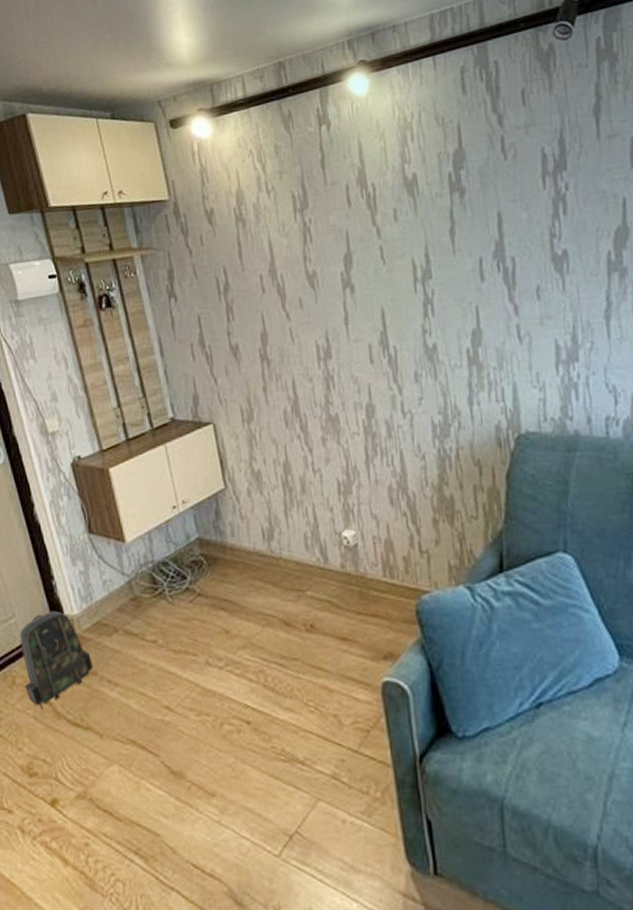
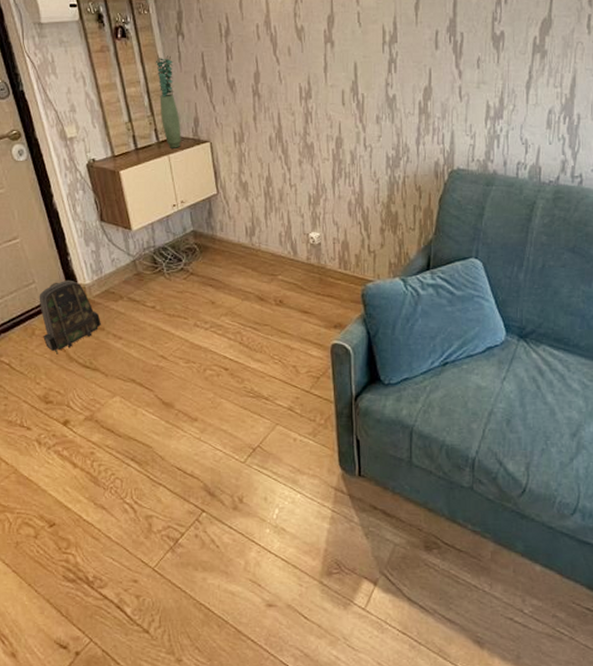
vase: none [145,322,179,436] -> present [155,54,181,148]

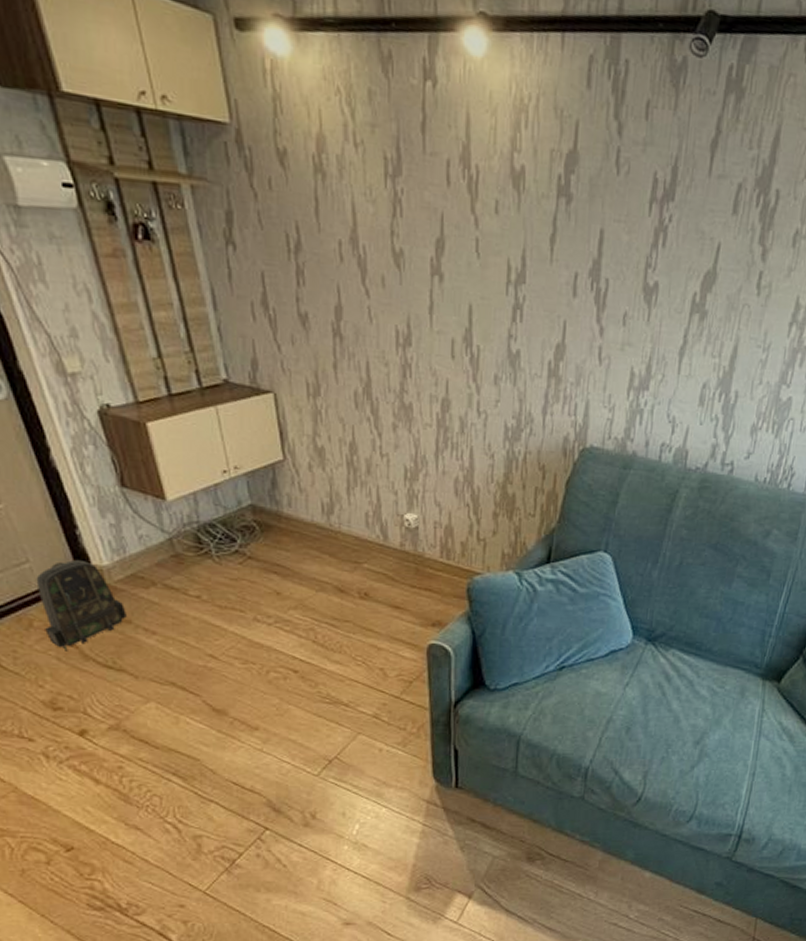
vase: present [155,54,181,148] -> none [194,268,233,398]

